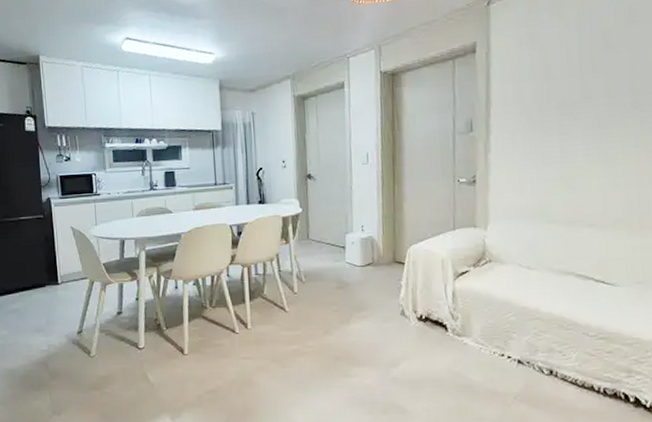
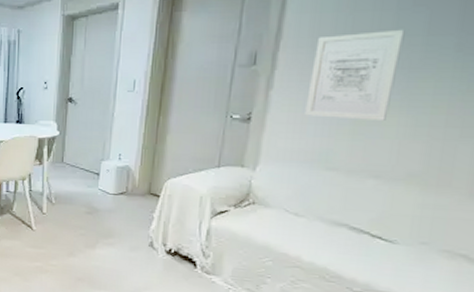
wall art: none [520,92,591,175] -> present [305,29,405,121]

